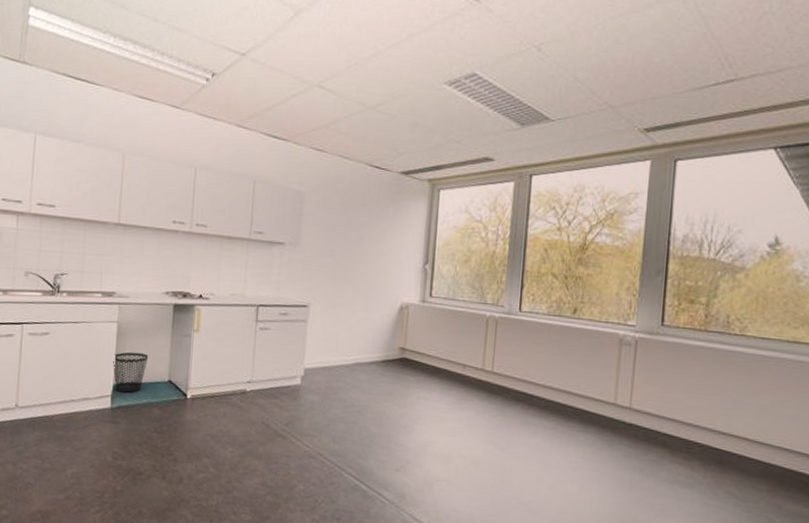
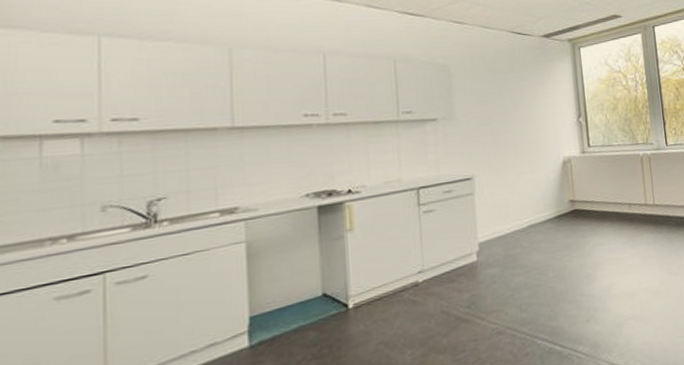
wastebasket: present [113,352,149,393] -> none [245,270,293,324]

